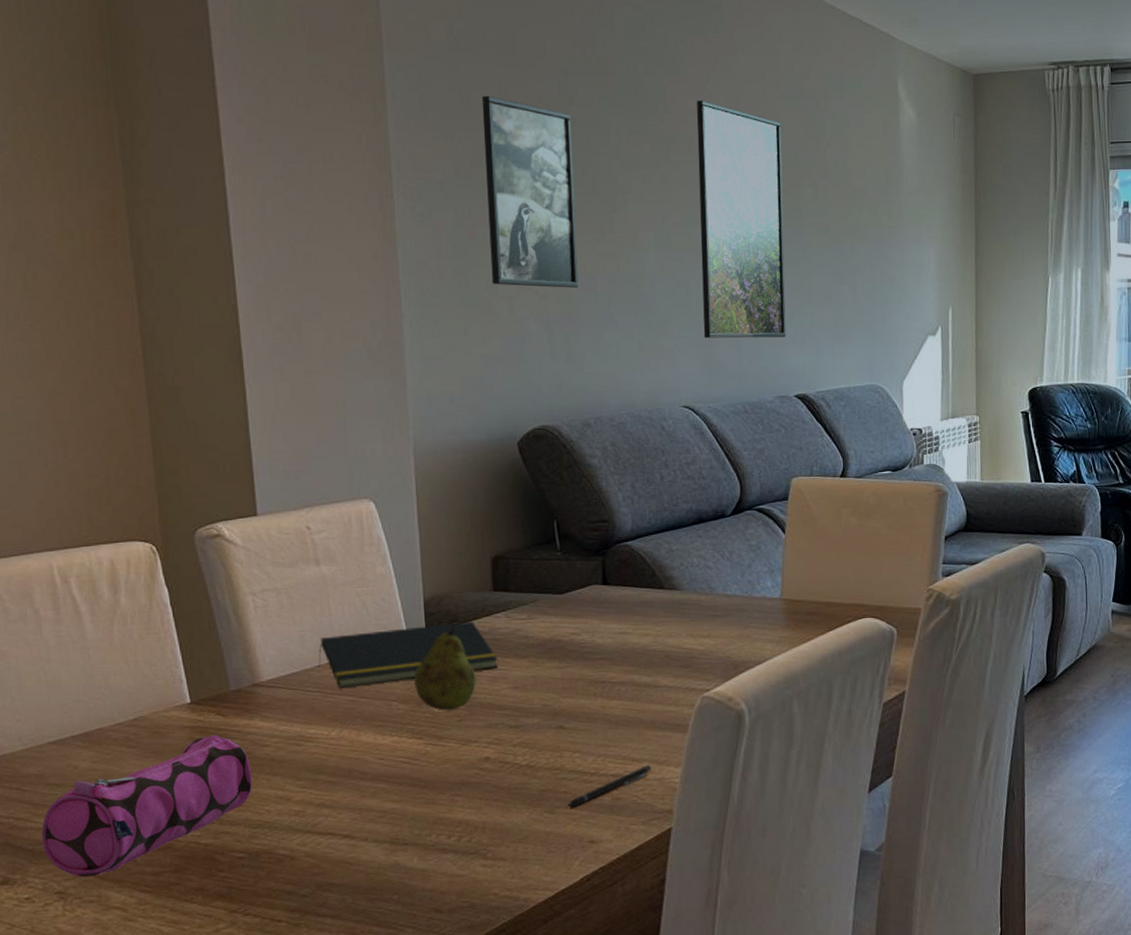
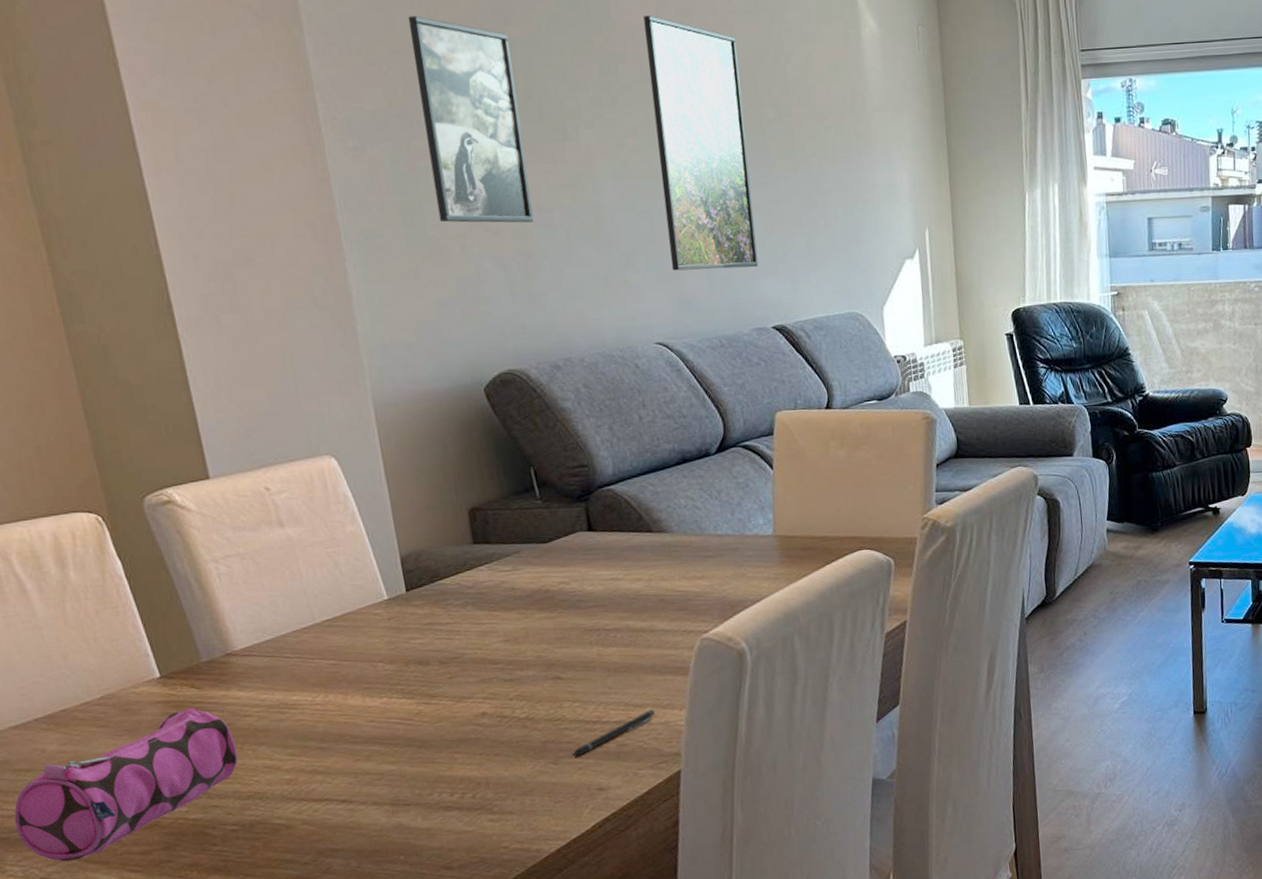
notepad: present [318,621,498,688] -> none [293,575,487,652]
fruit: present [413,624,477,711] -> none [398,580,466,669]

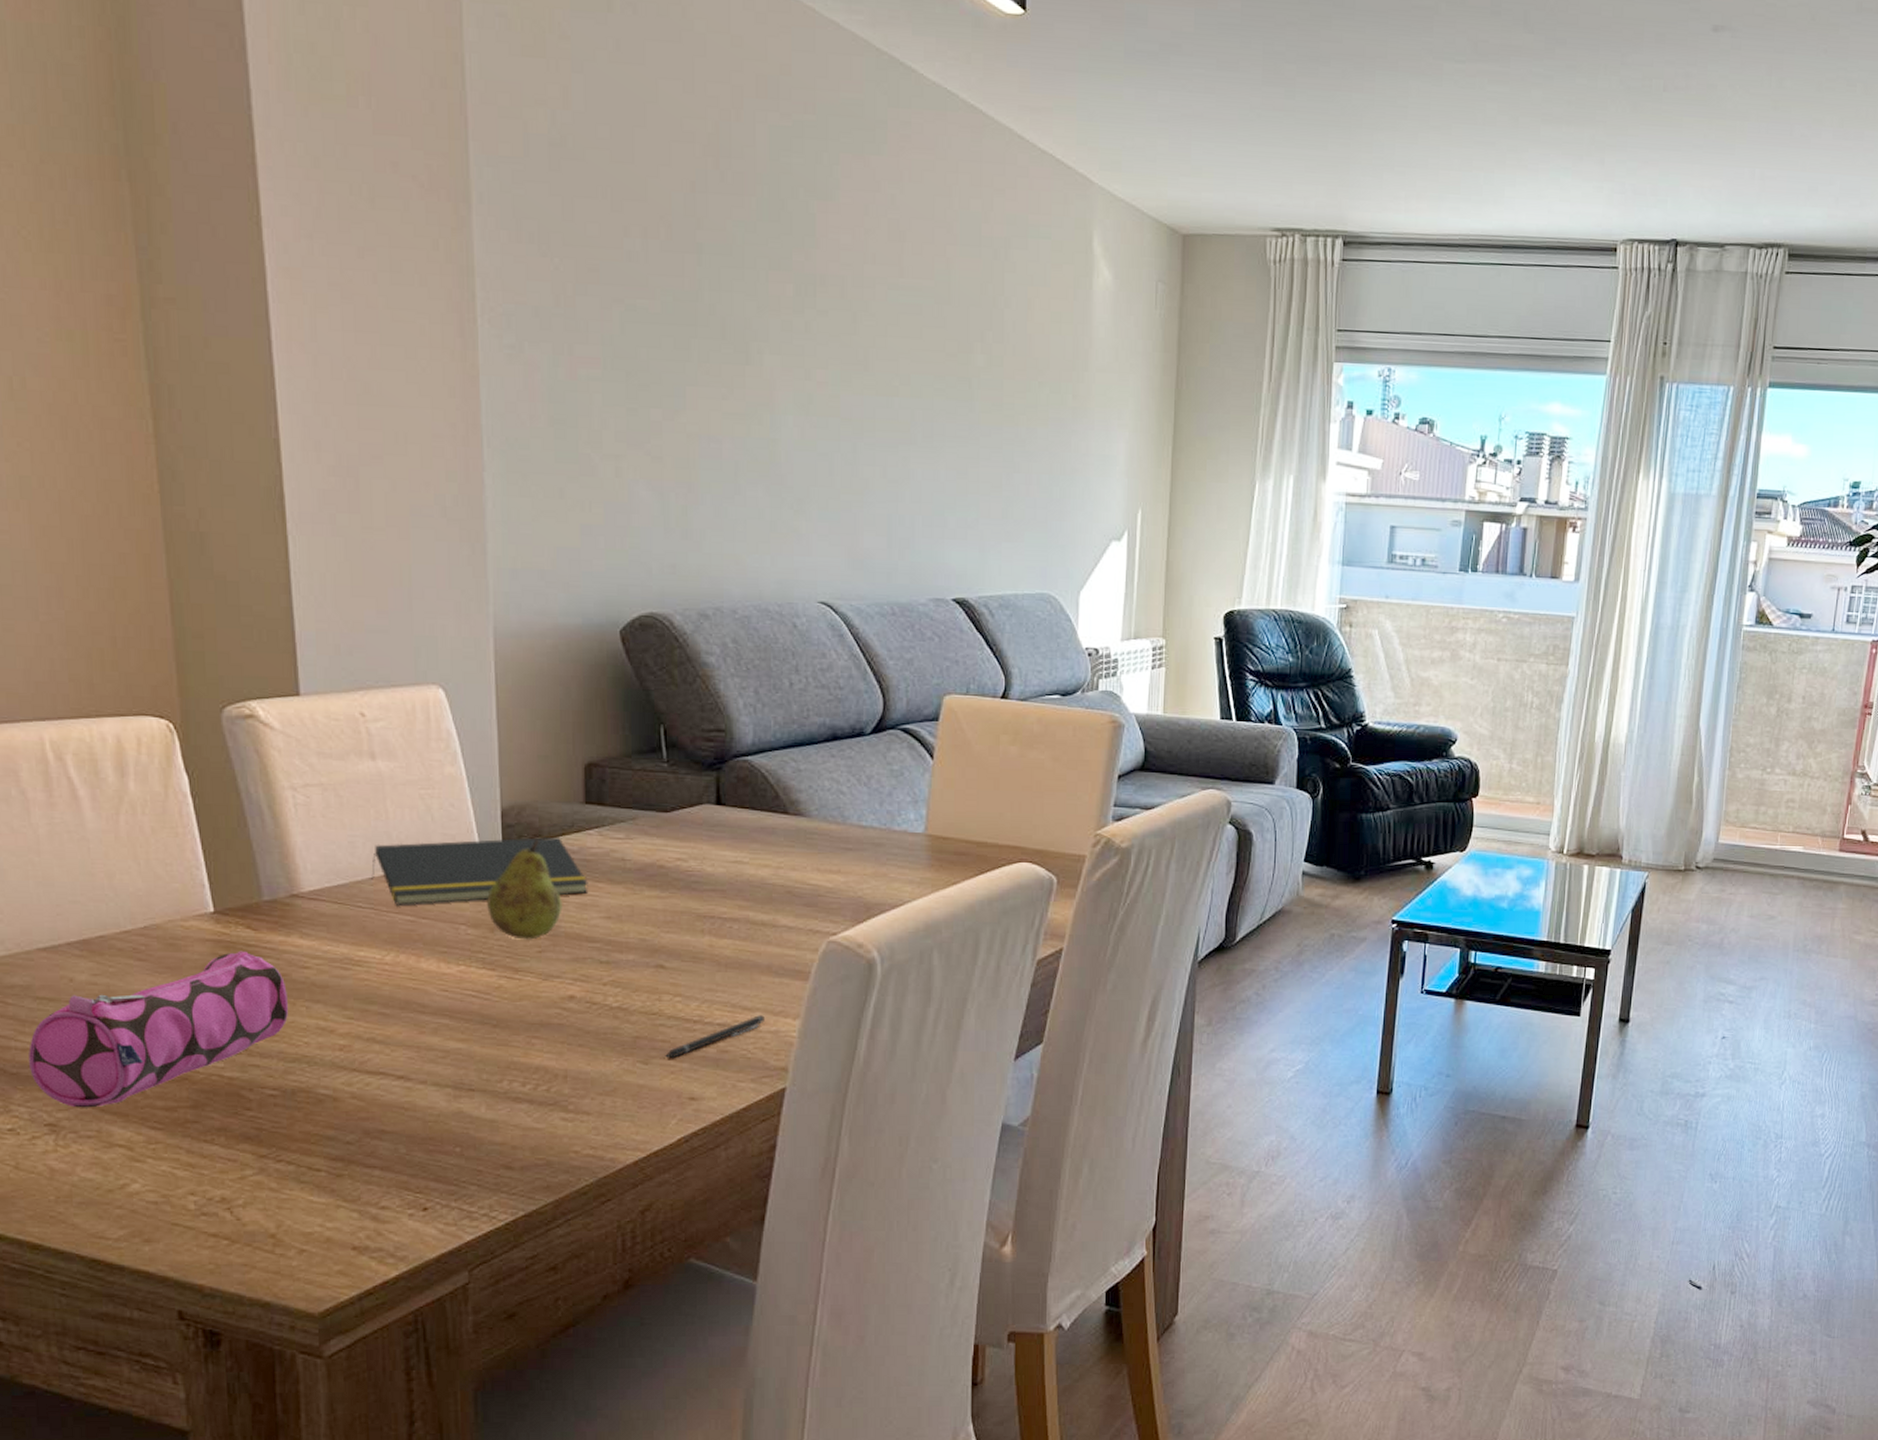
notepad: none [293,575,487,652] -> present [371,836,589,905]
fruit: none [398,580,466,669] -> present [486,839,563,940]
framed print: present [408,15,534,223] -> none [589,206,700,451]
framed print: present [643,16,759,271] -> none [848,236,952,529]

